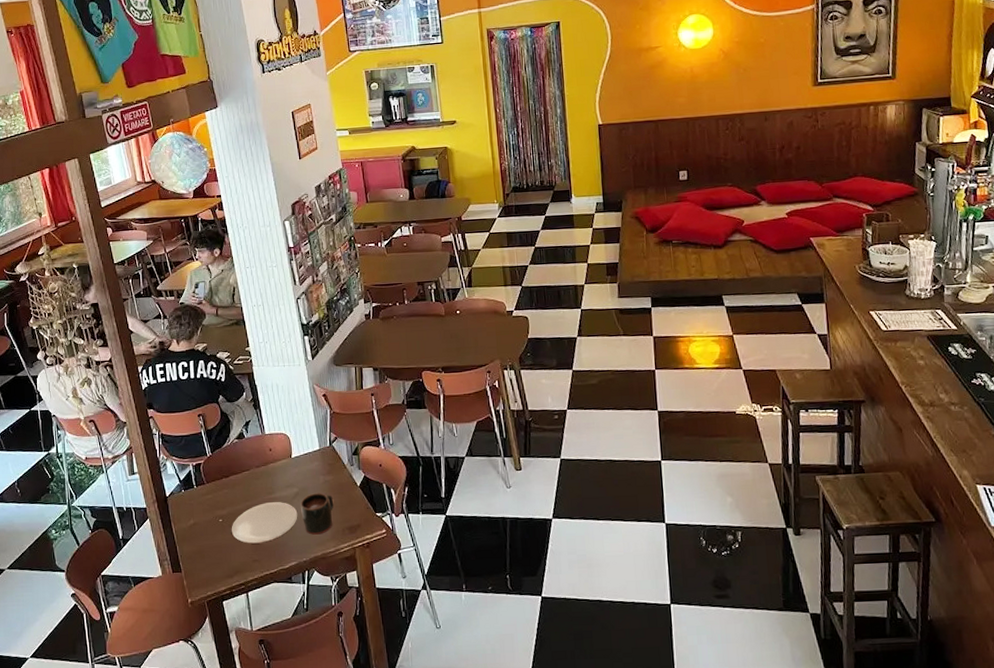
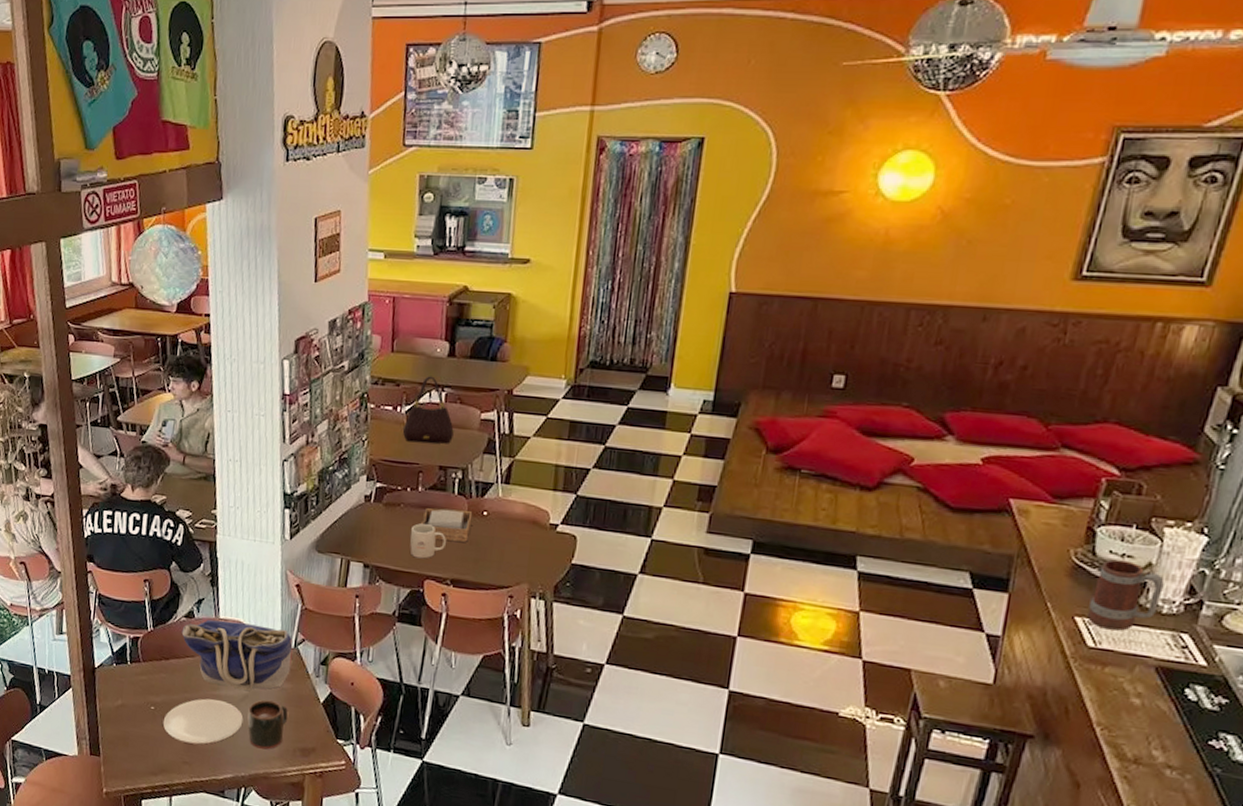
tote bag: none [235,432,330,490] -> present [181,619,293,691]
handbag: none [385,216,425,268] -> present [402,376,455,444]
mug: none [404,328,434,356] -> present [409,523,447,559]
napkin holder: none [412,312,450,339] -> present [421,507,473,543]
beer mug: none [876,267,918,316] -> present [1087,559,1165,631]

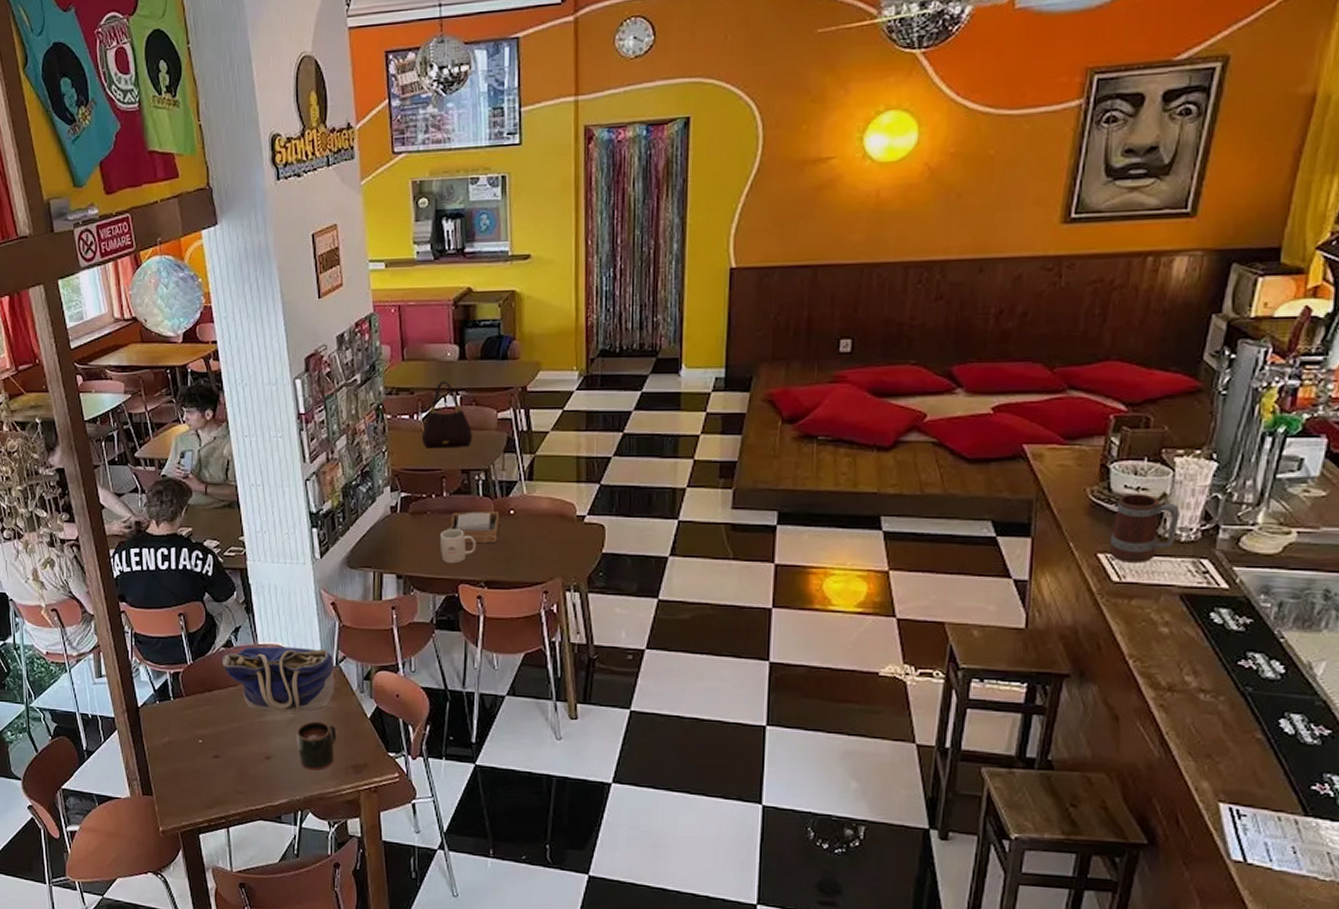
plate: present [162,698,243,745] -> none [212,726,293,773]

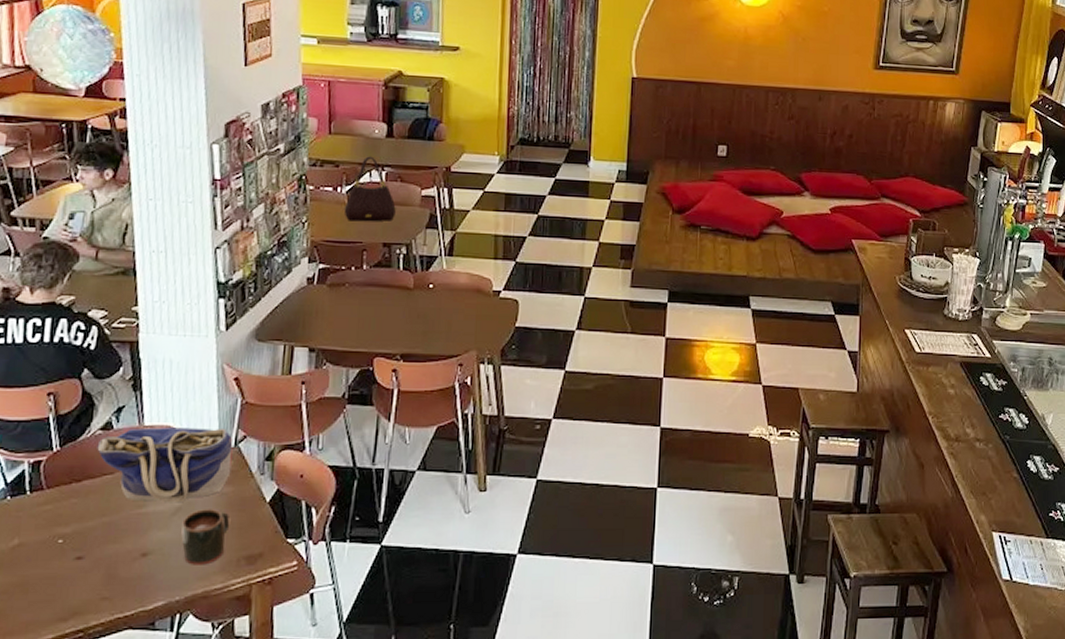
mug: present [439,529,477,564] -> none [356,302,395,337]
napkin holder: present [450,510,500,544] -> none [368,284,419,317]
beer mug: present [1110,493,1180,563] -> none [913,281,958,337]

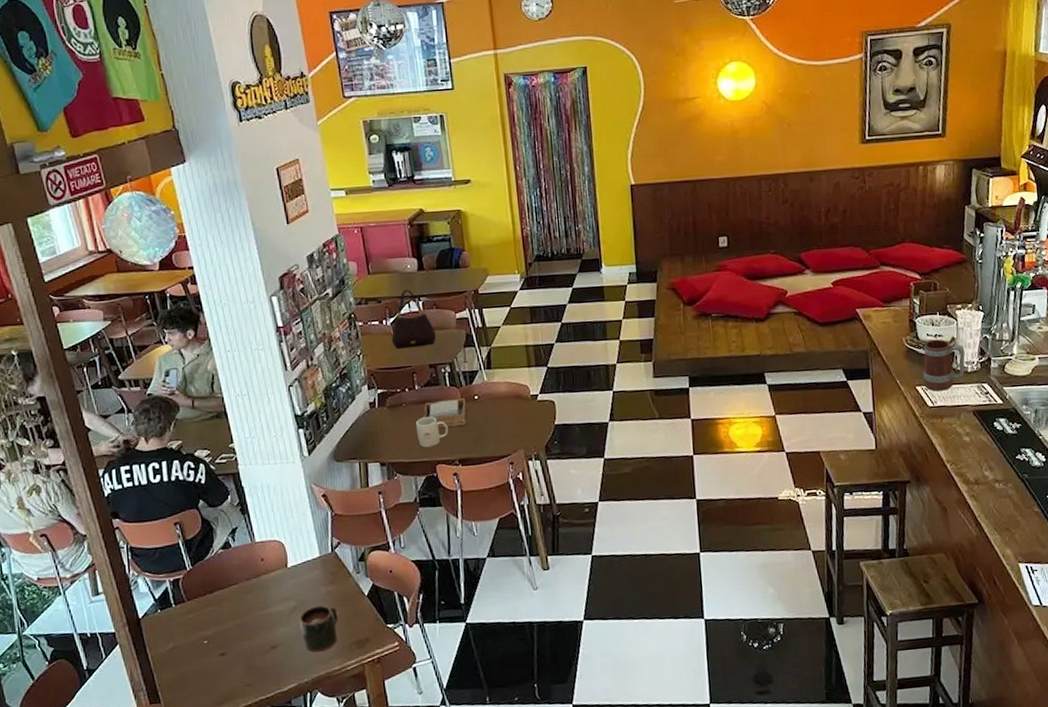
tote bag: present [97,427,233,503] -> none [221,537,332,604]
mug: none [356,302,395,337] -> present [415,416,449,448]
napkin holder: none [368,284,419,317] -> present [423,397,467,429]
beer mug: none [913,281,958,337] -> present [923,339,965,392]

